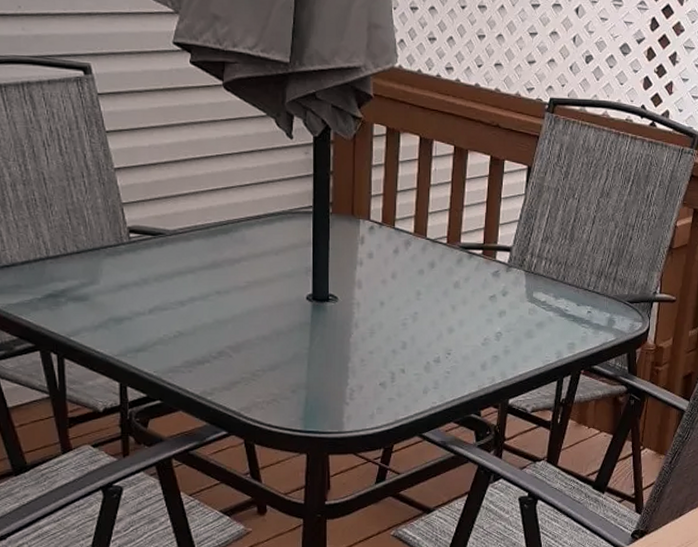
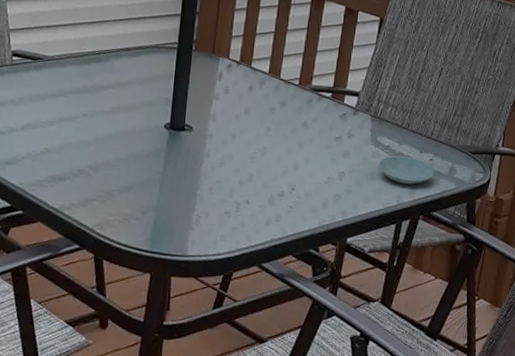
saucer: none [536,311,593,339] -> present [379,155,434,185]

